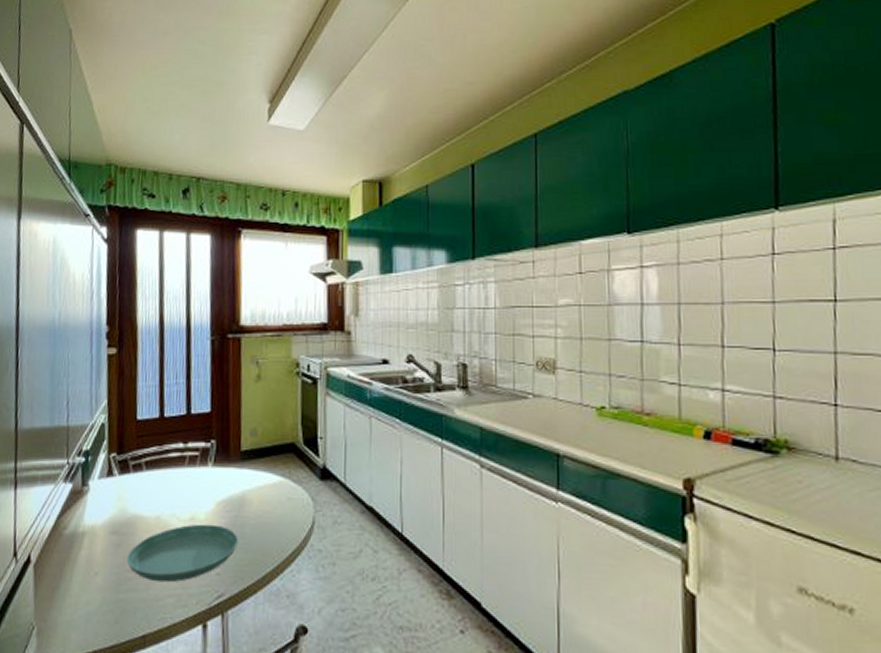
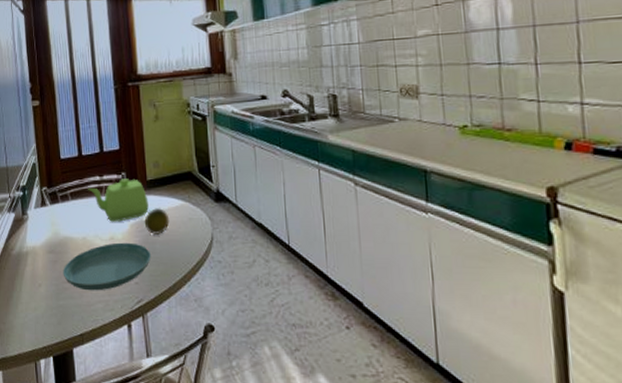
teapot: none [168,447,241,499] -> present [88,179,149,222]
fruit: none [233,483,265,516] -> present [144,207,170,234]

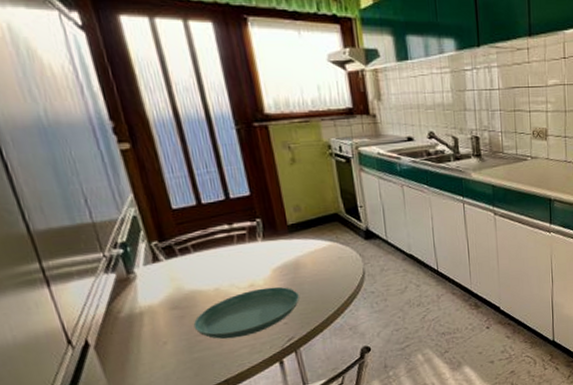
teapot: present [88,179,149,222] -> none [215,225,293,270]
fruit: present [144,207,170,234] -> none [288,249,318,276]

